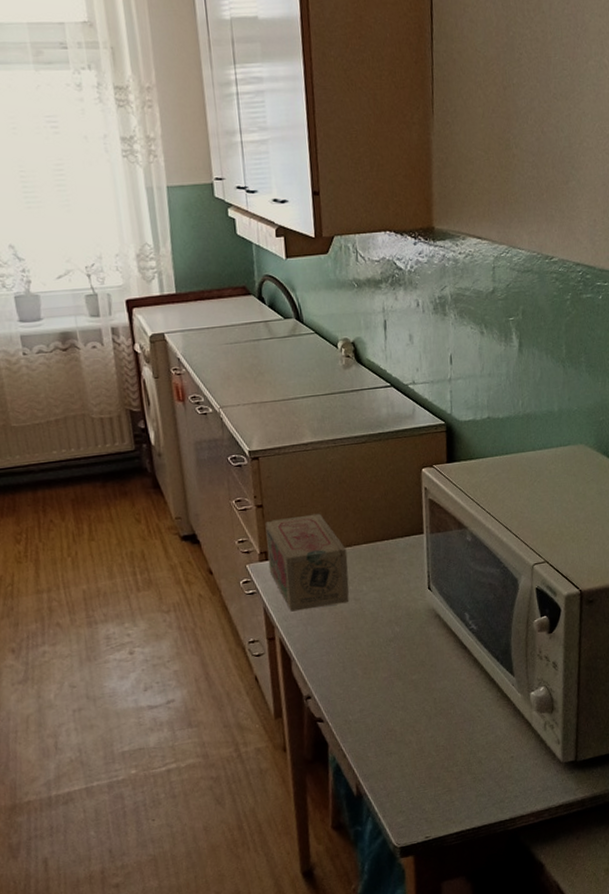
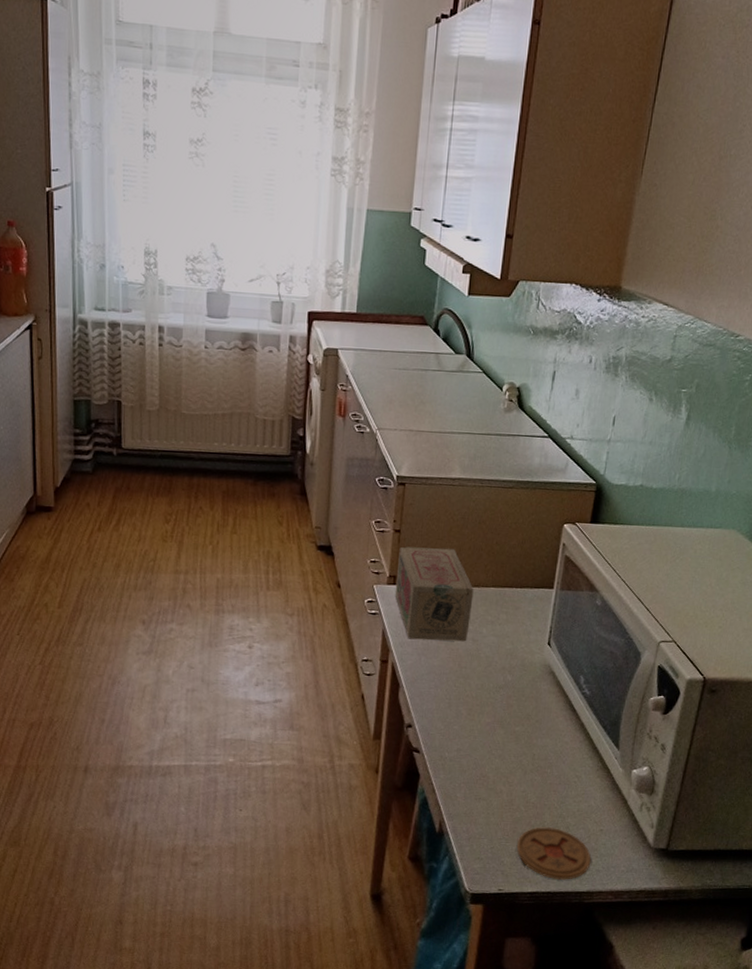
coaster: none [434,765,508,815] -> present [516,826,592,881]

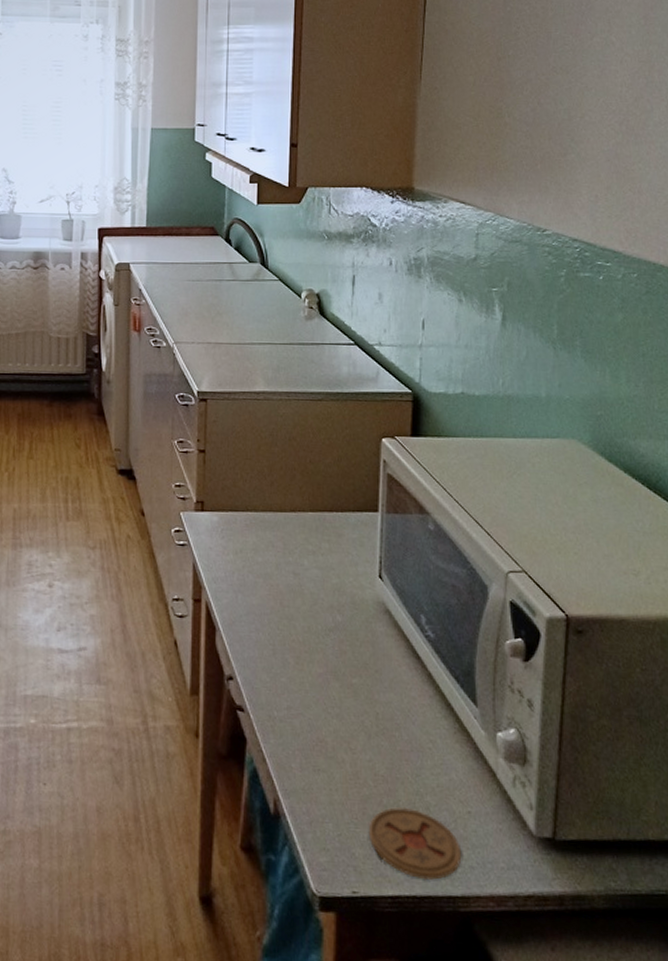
tea box: present [394,546,474,642] -> none [204,468,290,576]

